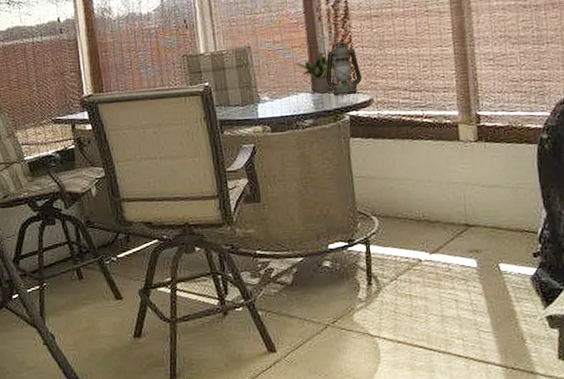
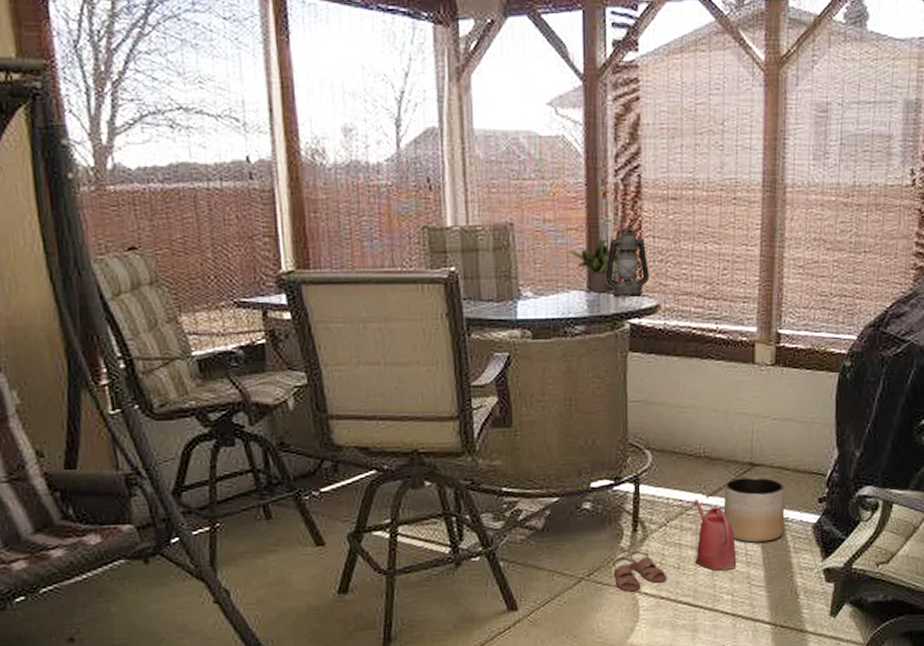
sandal: none [352,301,402,337] -> present [612,550,667,592]
watering can: none [419,256,463,318] -> present [694,499,736,571]
planter: none [445,236,504,293] -> present [723,477,785,543]

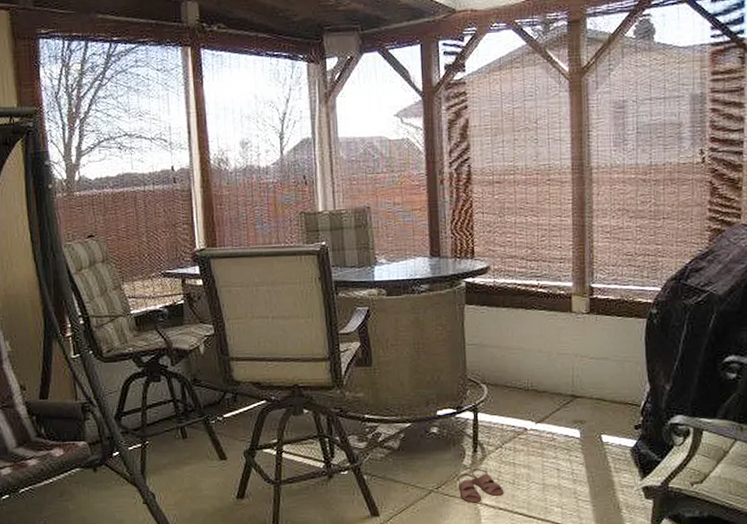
potted plant: present [568,237,620,293] -> none [414,215,455,259]
lantern: present [605,227,649,297] -> none [444,206,480,261]
watering can: present [694,499,736,571] -> none [525,425,563,486]
planter: present [723,477,785,543] -> none [550,407,605,463]

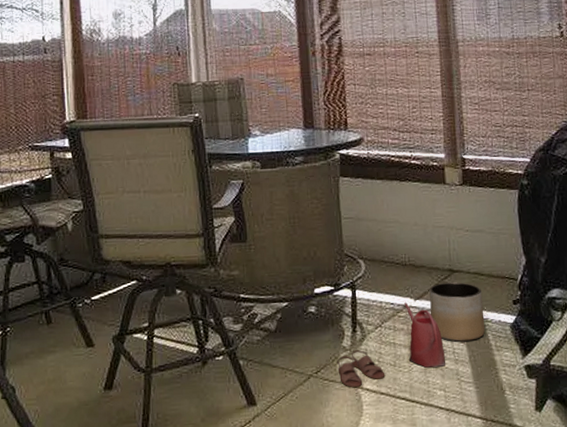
watering can: none [525,425,563,486] -> present [404,302,445,368]
planter: none [550,407,605,463] -> present [429,282,486,342]

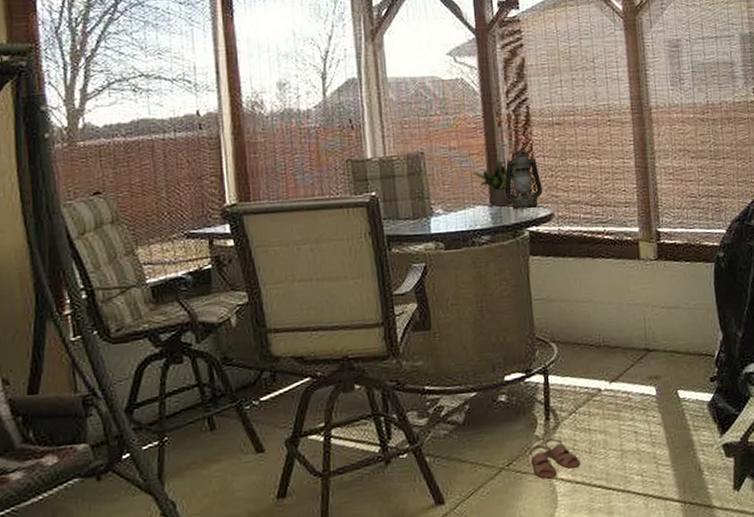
potted plant: none [287,86,328,130] -> present [471,159,516,207]
lantern: none [317,77,353,133] -> present [504,149,542,209]
watering can: present [404,302,445,368] -> none [599,385,642,453]
planter: present [429,282,486,342] -> none [624,361,683,424]

